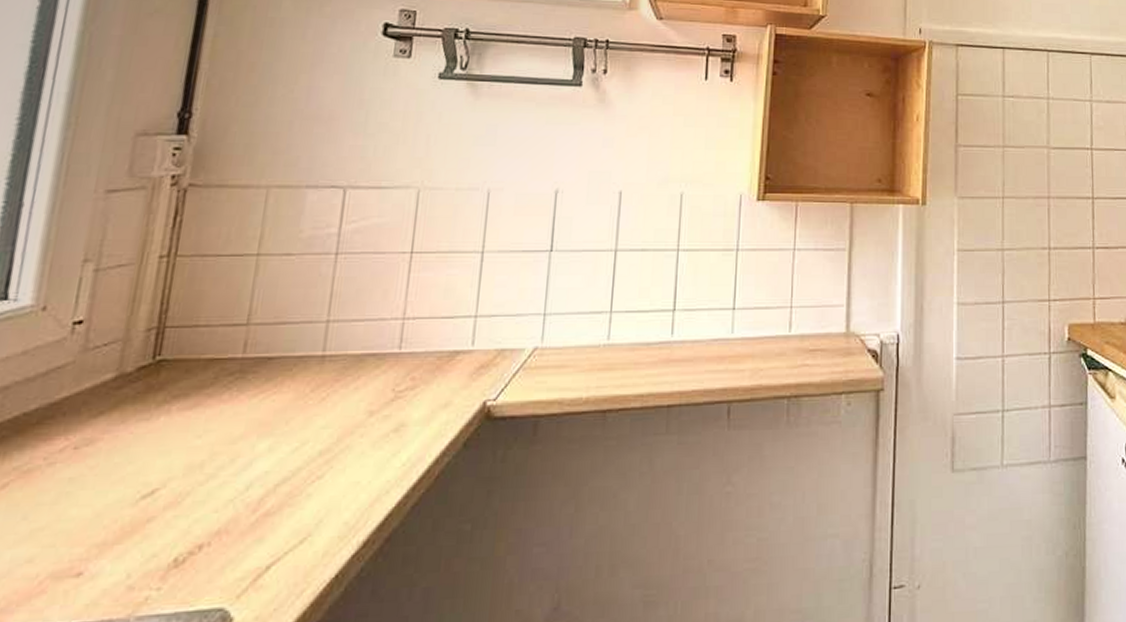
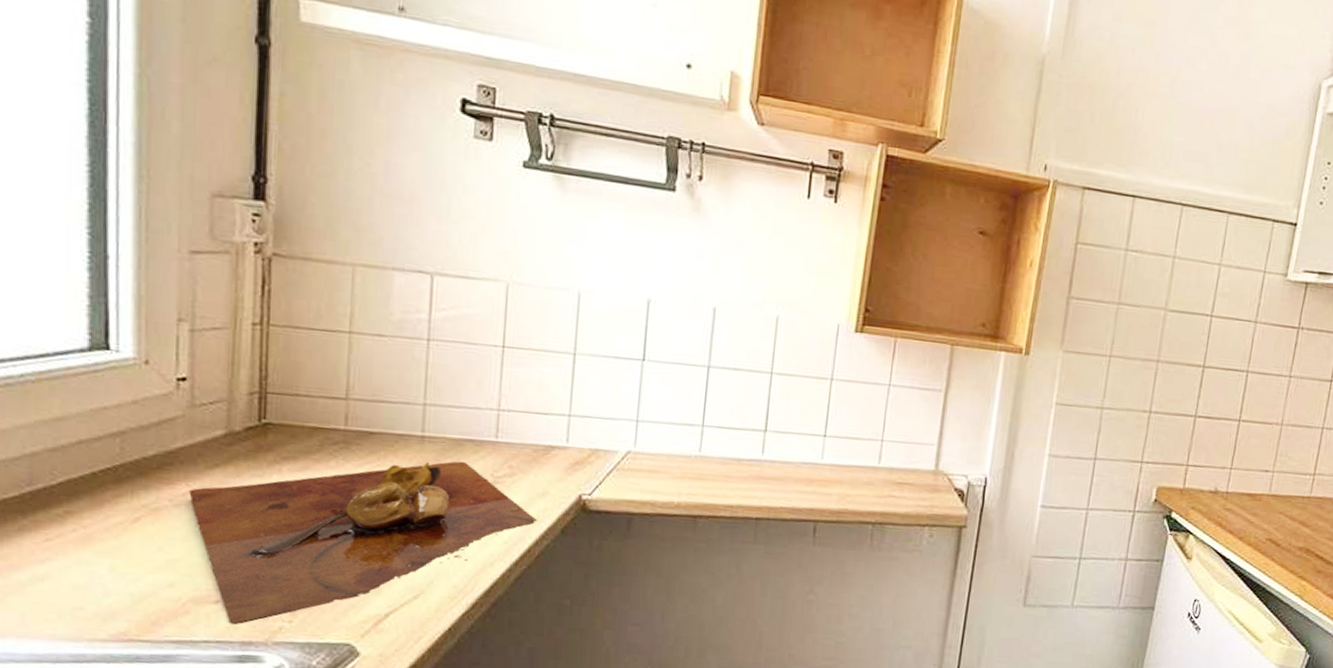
cutting board: none [66,378,440,600] -> present [189,461,538,624]

